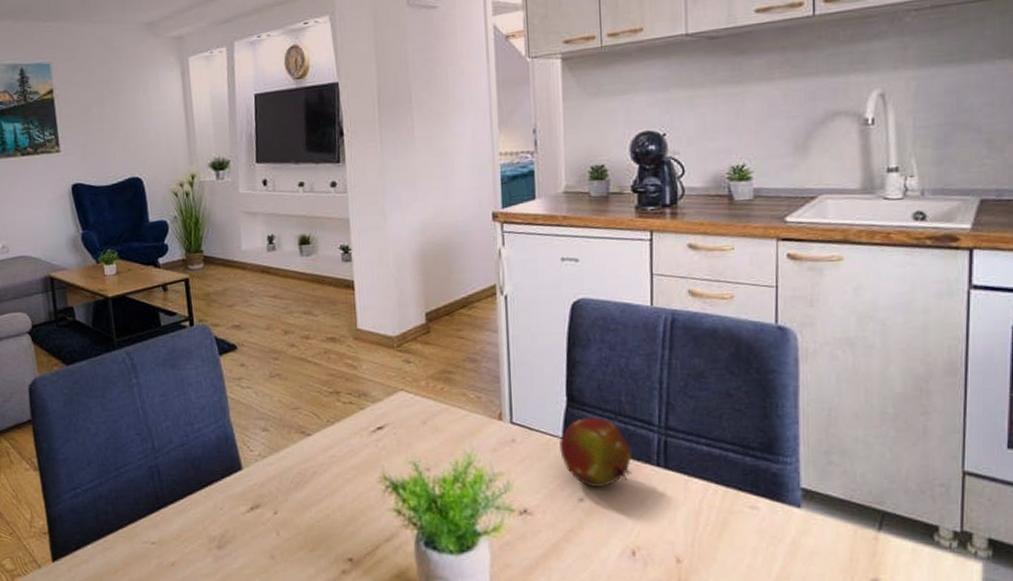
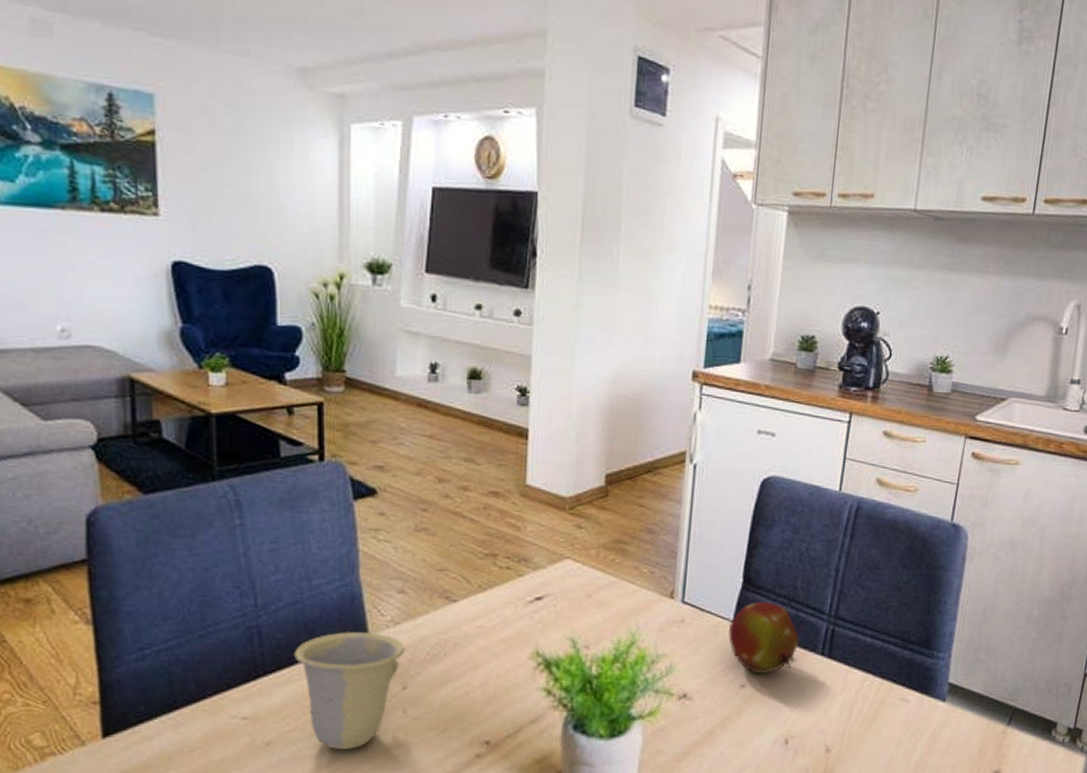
cup: none [186,465,273,568] -> present [294,631,405,749]

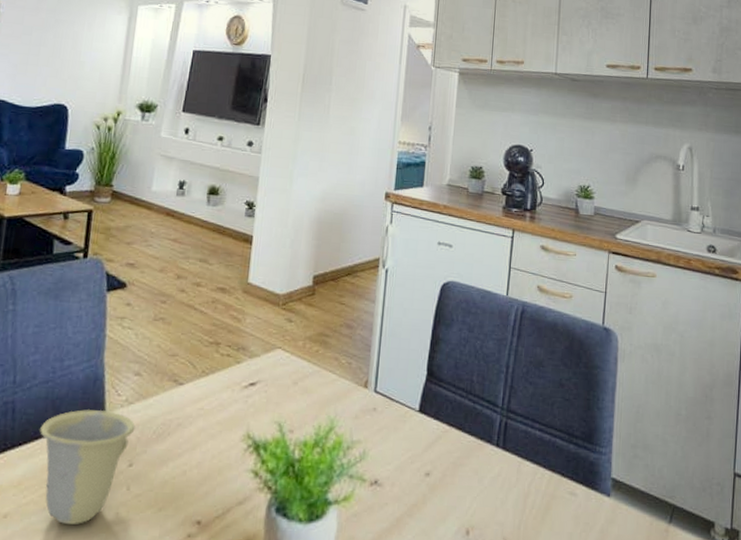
fruit: present [728,601,800,675] -> none [415,392,477,464]

